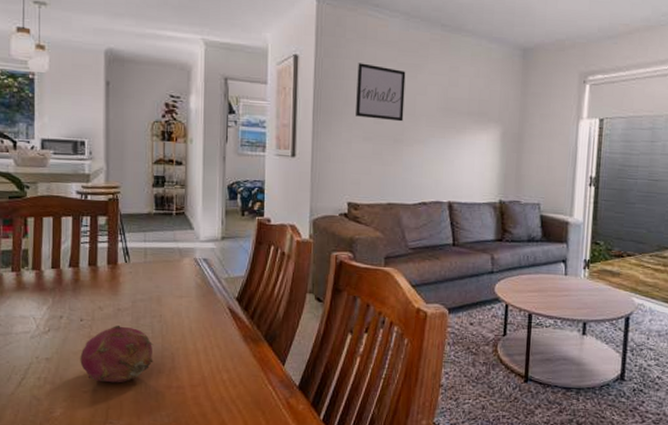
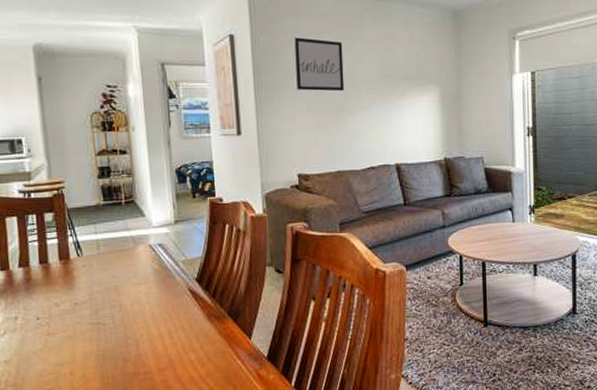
fruit: present [80,326,154,383] -> none [40,319,118,378]

